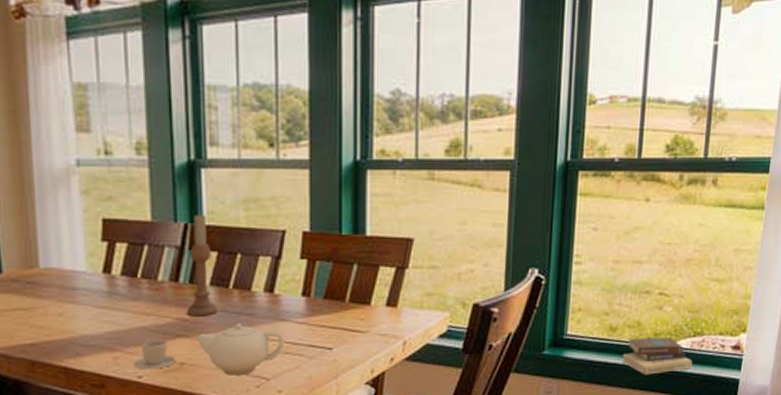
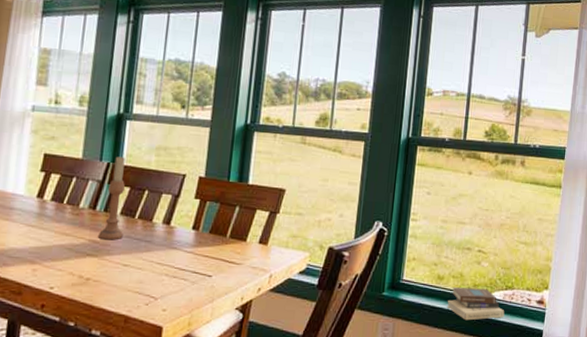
teacup: present [134,339,175,370] -> none [49,256,83,282]
teapot: present [197,323,284,376] -> none [103,248,174,293]

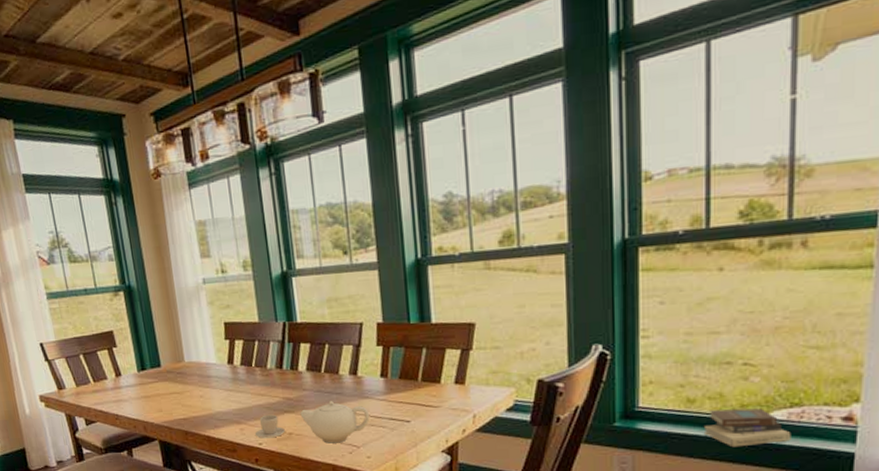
teacup: none [49,256,83,282] -> present [255,414,285,439]
candlestick: present [97,156,125,240] -> none [289,314,314,396]
teapot: none [103,248,174,293] -> present [300,401,369,444]

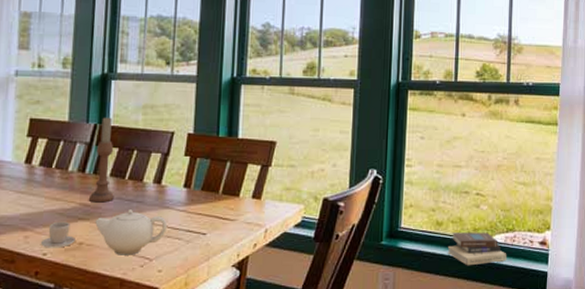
candlestick: none [289,314,314,396] -> present [88,117,114,203]

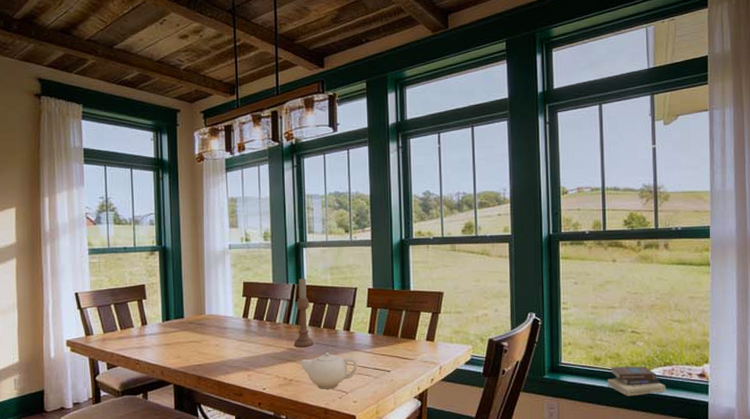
teacup: present [41,221,75,248] -> none [261,363,286,384]

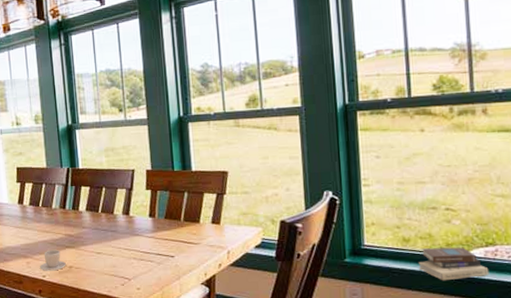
teacup: none [261,363,286,384] -> present [40,249,66,271]
candlestick: present [293,278,313,348] -> none [71,161,92,233]
teapot: present [300,352,357,389] -> none [79,238,139,276]

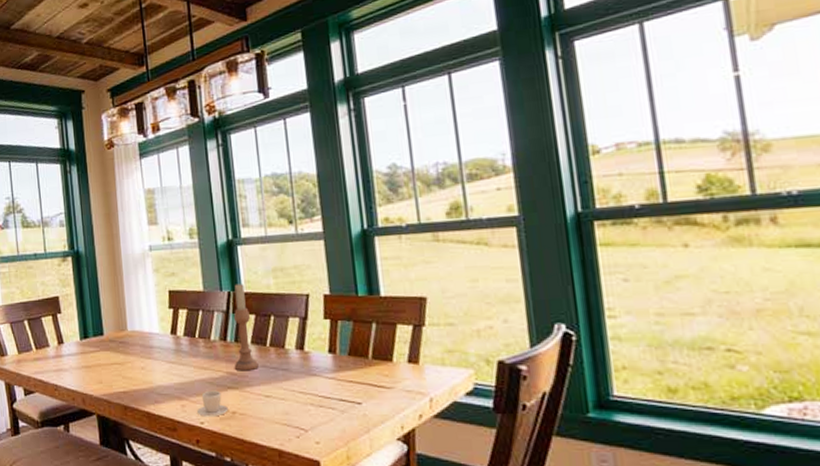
candlestick: none [71,161,92,233] -> present [234,284,259,371]
books: present [418,247,489,281] -> none [691,402,797,448]

